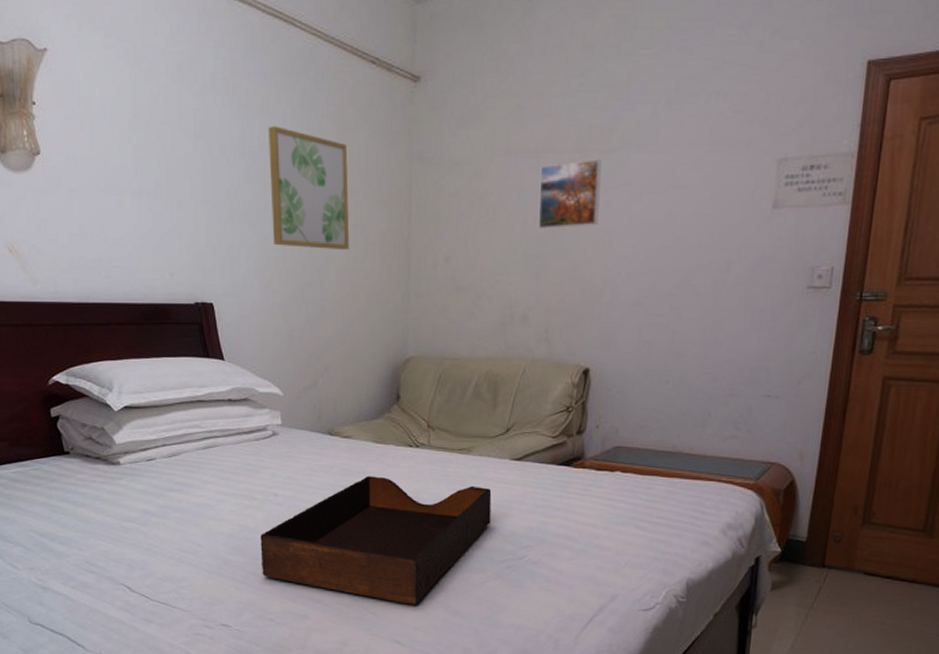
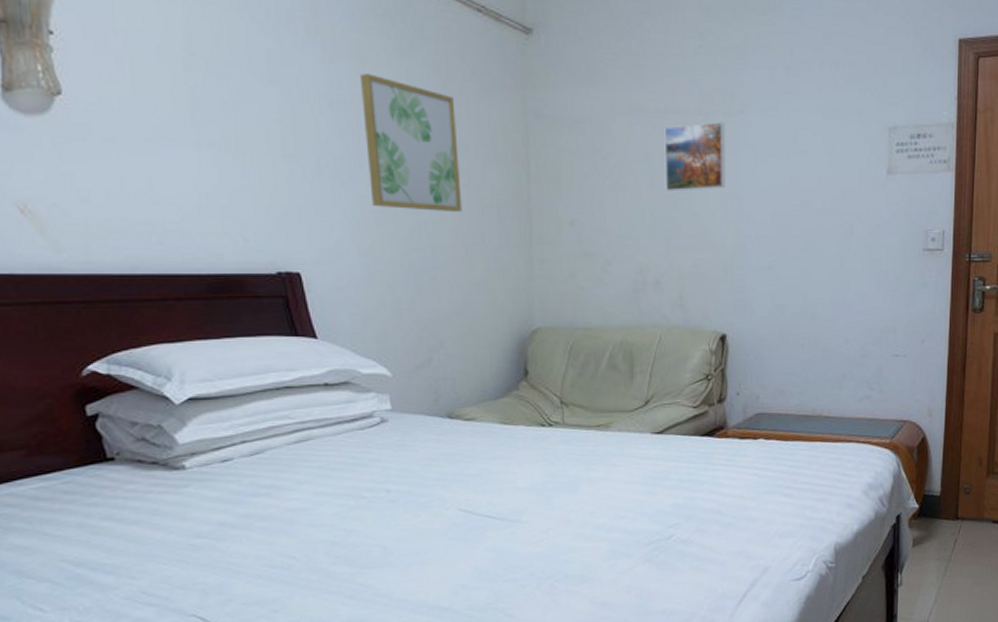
tray: present [260,476,492,605] -> none [371,461,635,602]

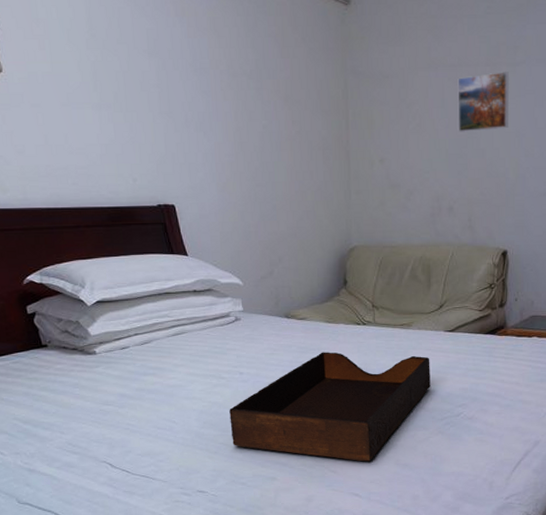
wall art: present [359,73,462,213] -> none [216,45,296,155]
tray: none [371,461,635,602] -> present [229,352,430,462]

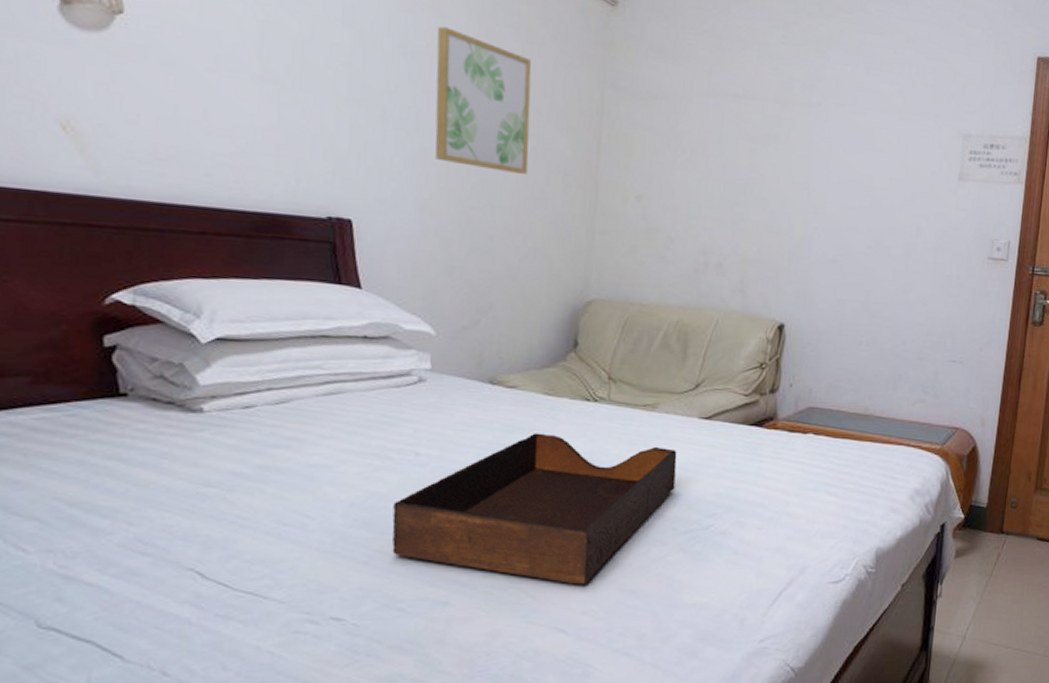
wall art: none [216,45,296,155] -> present [435,26,532,175]
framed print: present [458,72,509,132] -> none [736,111,802,179]

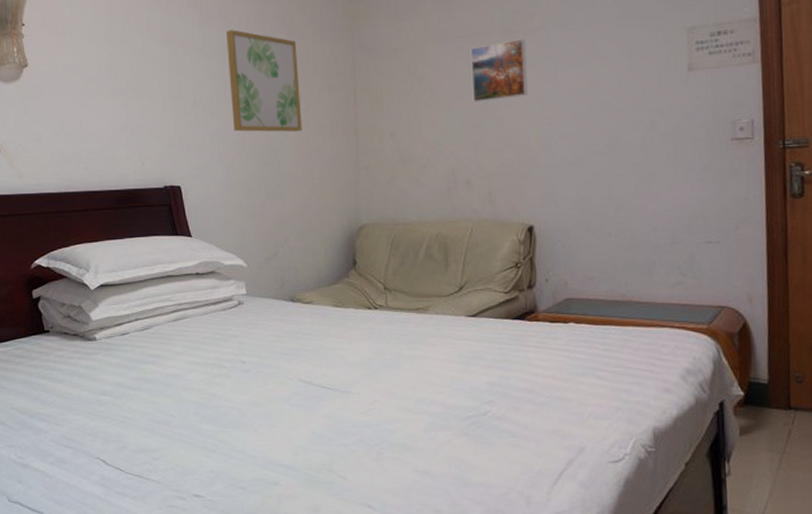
tray: present [392,433,677,585] -> none [229,339,452,467]
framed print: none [736,111,802,179] -> present [470,39,528,102]

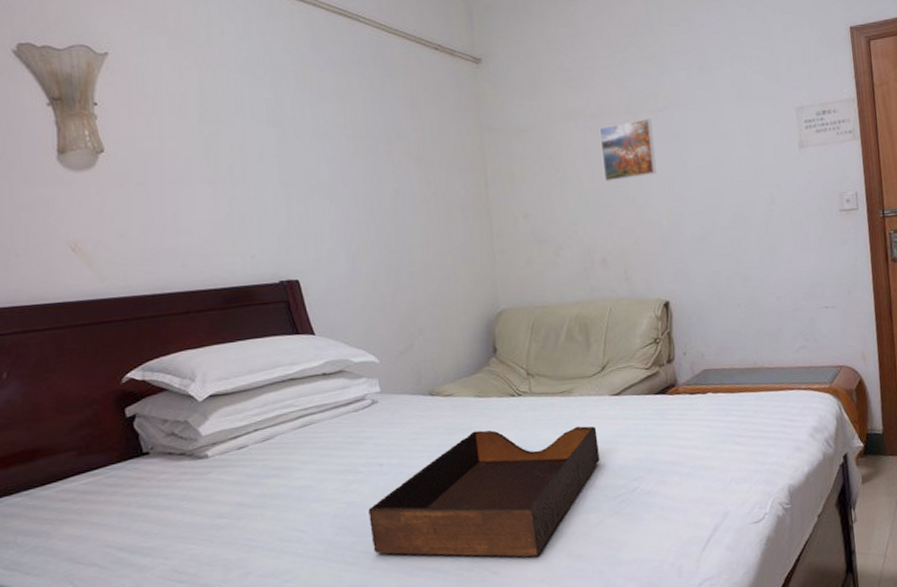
wall art: present [225,30,303,132] -> none [341,109,432,219]
tray: none [229,339,452,467] -> present [368,426,600,557]

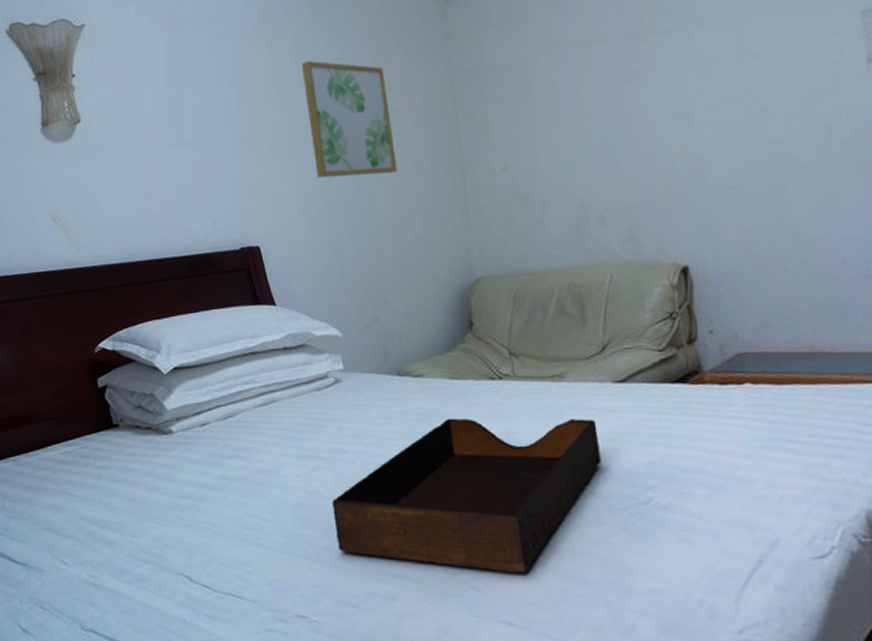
wall art: none [341,109,432,219] -> present [301,60,398,179]
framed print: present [599,118,657,182] -> none [592,42,668,122]

